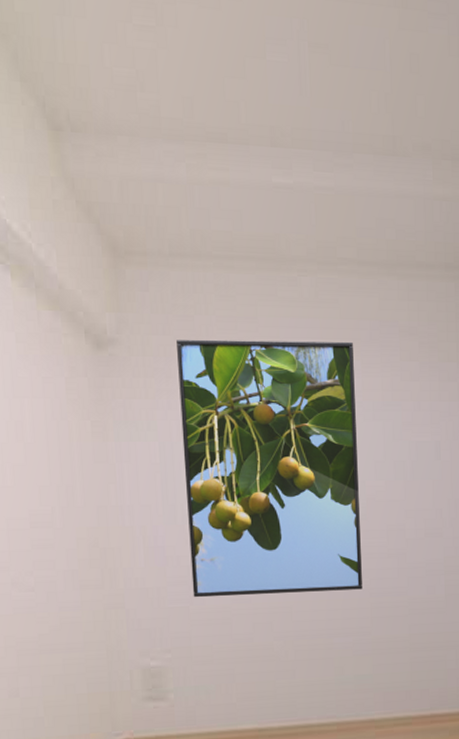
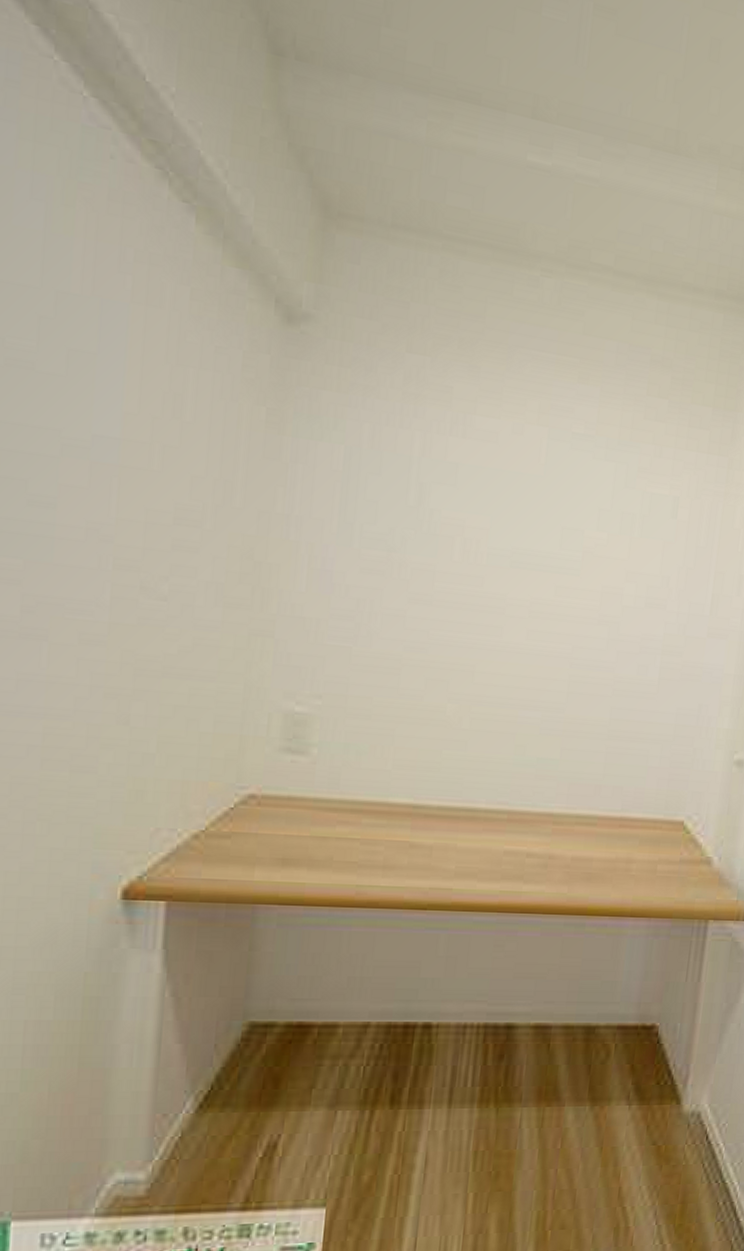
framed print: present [177,339,362,598] -> none [358,328,594,658]

